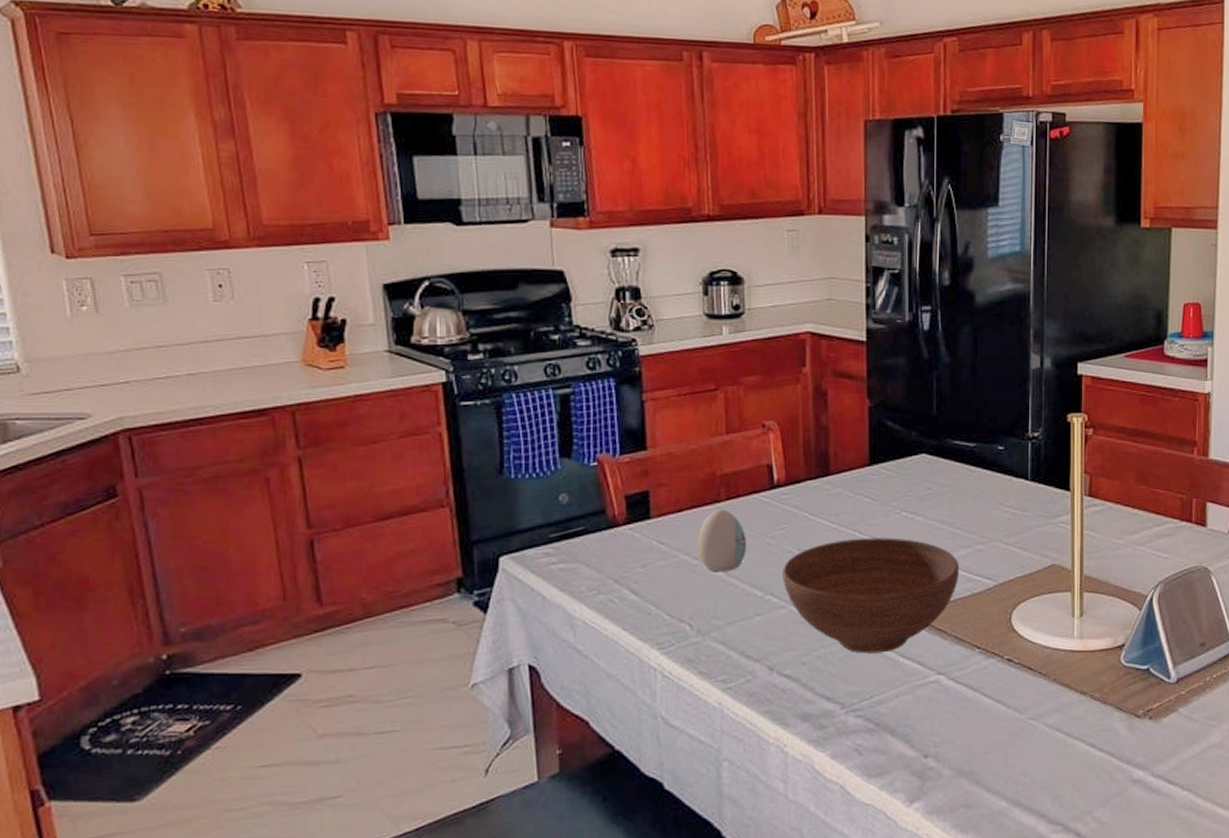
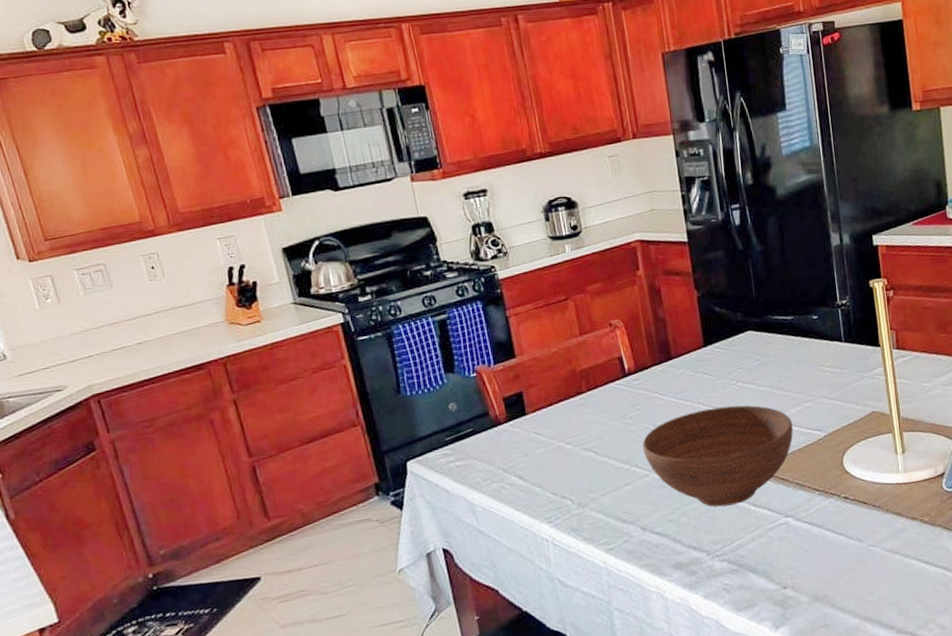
decorative egg: present [697,509,747,572] -> none [567,399,611,453]

